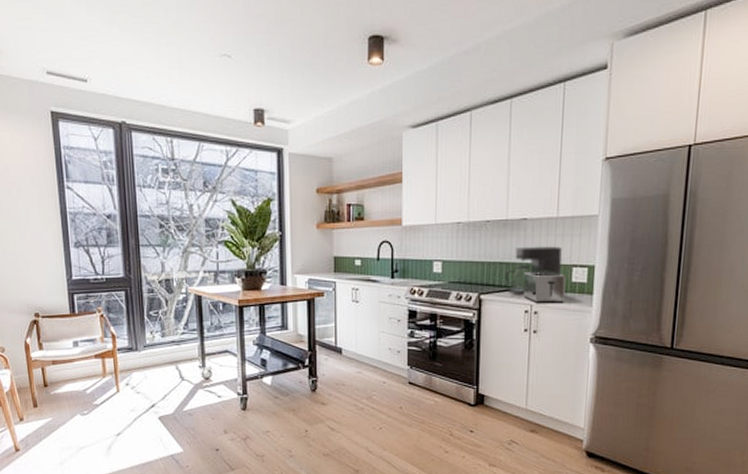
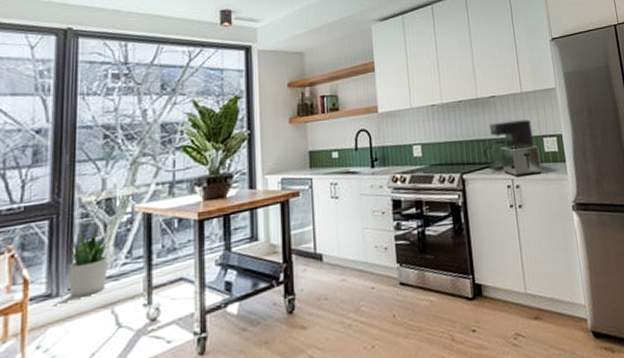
planter: none [142,304,171,354] -> present [68,229,107,298]

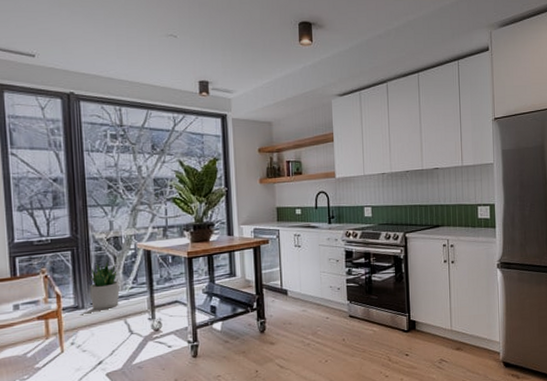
coffee maker: present [483,119,535,172] -> none [425,190,470,233]
toaster: present [500,144,542,178] -> none [440,210,474,239]

